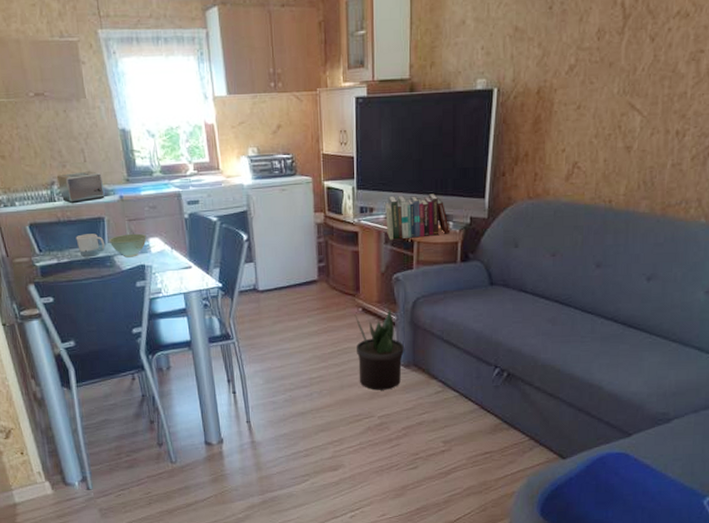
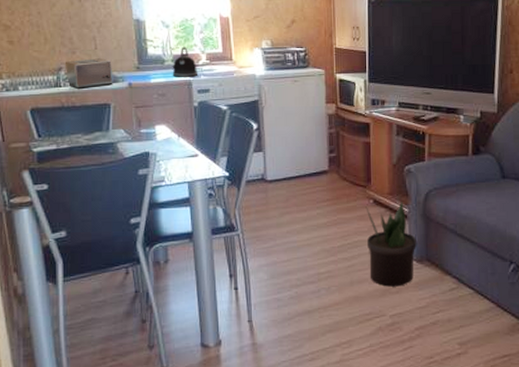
mug: present [76,234,106,258] -> none [78,120,109,144]
bowl: present [109,233,147,258] -> none [113,120,153,145]
kettle: none [161,156,187,190] -> present [172,46,199,78]
books: present [385,194,451,240] -> none [397,88,462,132]

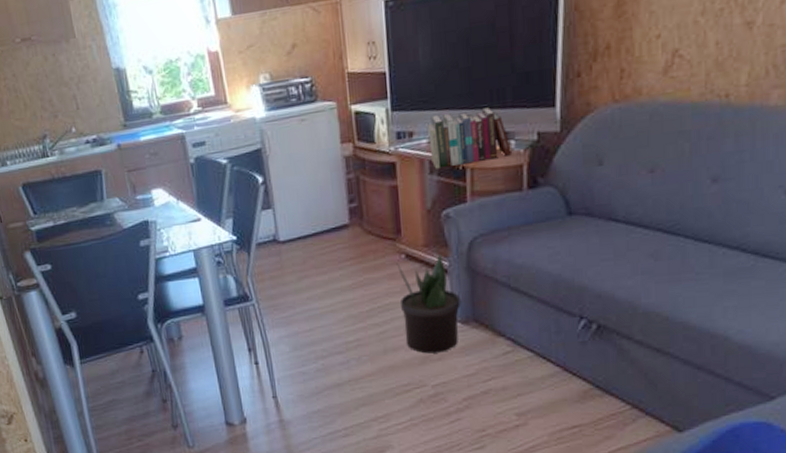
toaster: present [66,58,113,90] -> none [49,119,101,158]
kettle: present [172,46,199,78] -> none [162,93,191,132]
books: none [397,88,462,132] -> present [428,107,513,169]

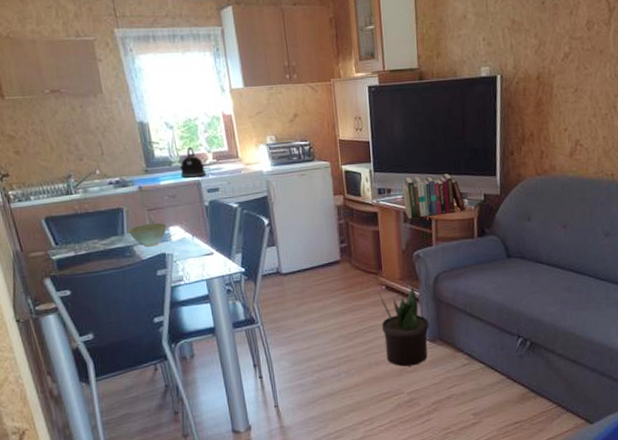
bowl: none [107,185,149,214] -> present [128,222,167,247]
kettle: none [162,93,191,132] -> present [180,146,207,179]

